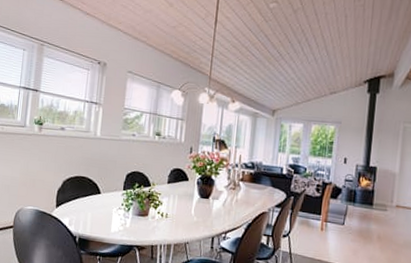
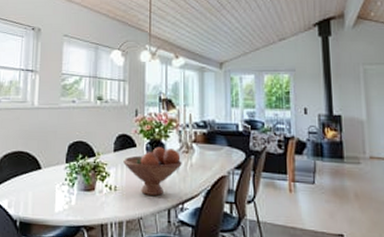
fruit bowl: none [175,182,229,225] -> present [123,147,182,196]

